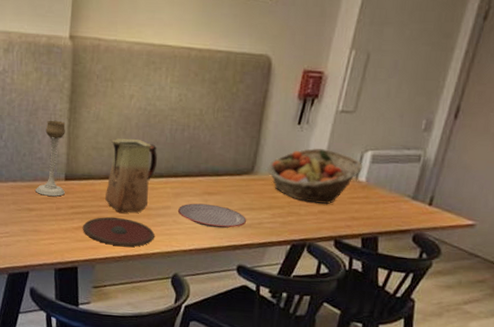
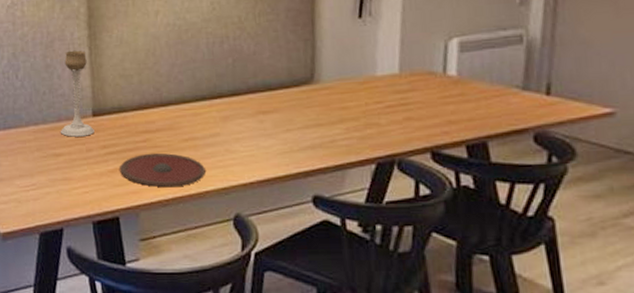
vase: present [105,138,158,213] -> none [140,59,197,147]
plate: present [178,203,246,229] -> none [230,125,314,153]
fruit basket: present [267,148,363,205] -> none [330,42,451,110]

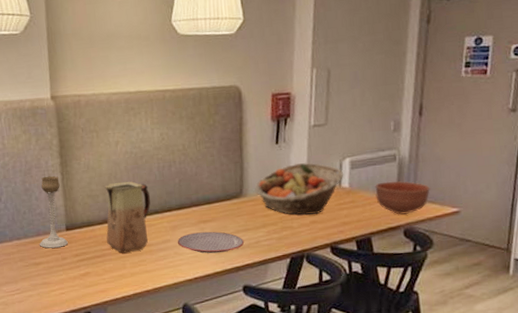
plate: present [119,152,205,187] -> none [89,258,159,286]
vase: none [140,59,197,147] -> present [105,181,151,253]
plate: none [230,125,314,153] -> present [178,231,244,254]
fruit basket: none [330,42,451,110] -> present [255,163,344,216]
bowl: none [493,69,572,114] -> present [375,180,430,215]

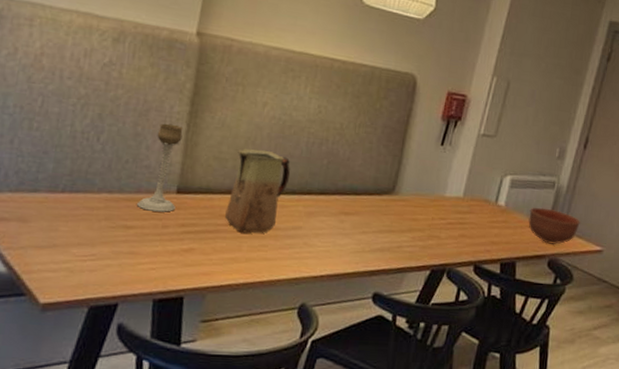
plate: present [178,231,244,254] -> none [310,223,385,252]
fruit basket: present [255,163,344,216] -> none [408,170,503,229]

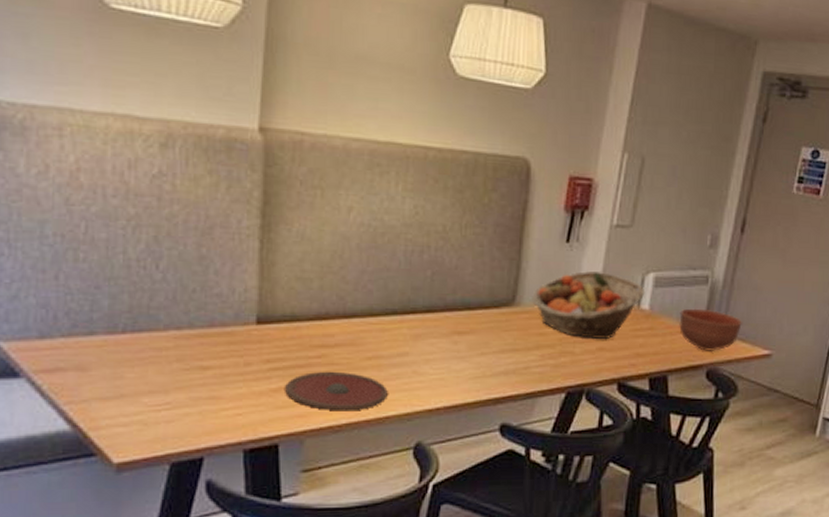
candle holder: present [137,123,183,212] -> none [212,241,257,347]
plate: none [193,237,282,273] -> present [284,371,388,410]
vase: present [225,149,291,233] -> none [317,264,389,365]
fruit basket: none [408,170,503,229] -> present [532,271,645,340]

